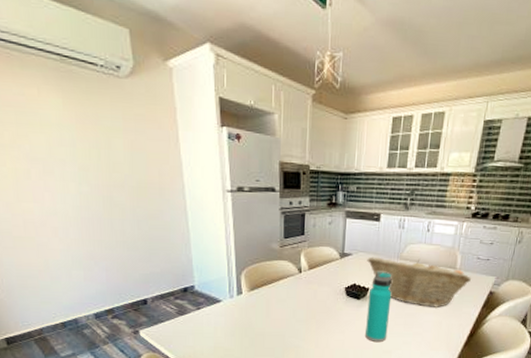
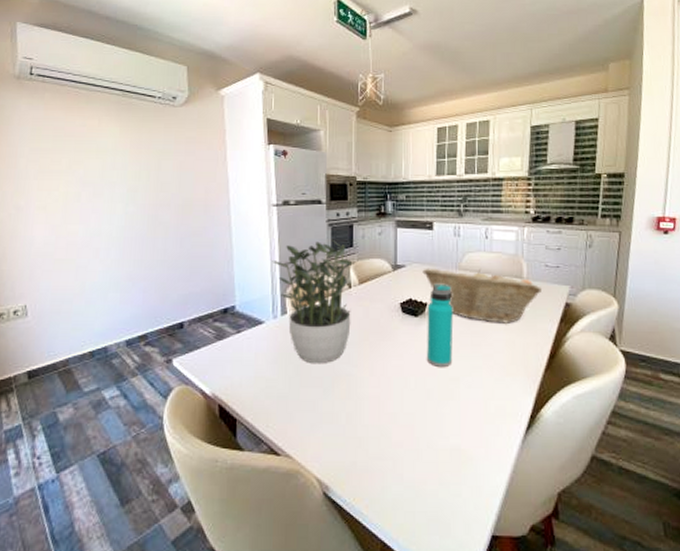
potted plant: none [227,226,310,337] -> present [272,239,359,363]

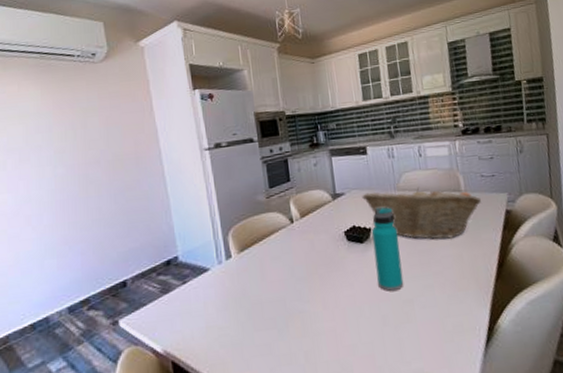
potted plant: present [272,239,359,363] -> none [210,176,298,305]

